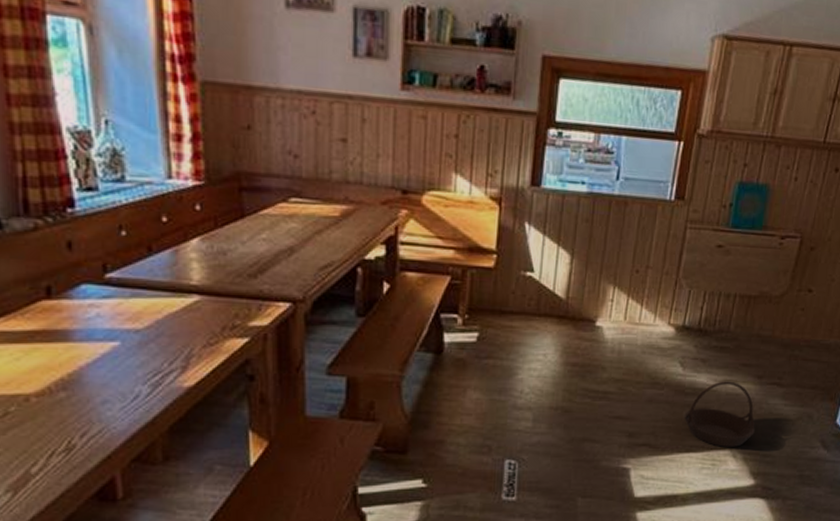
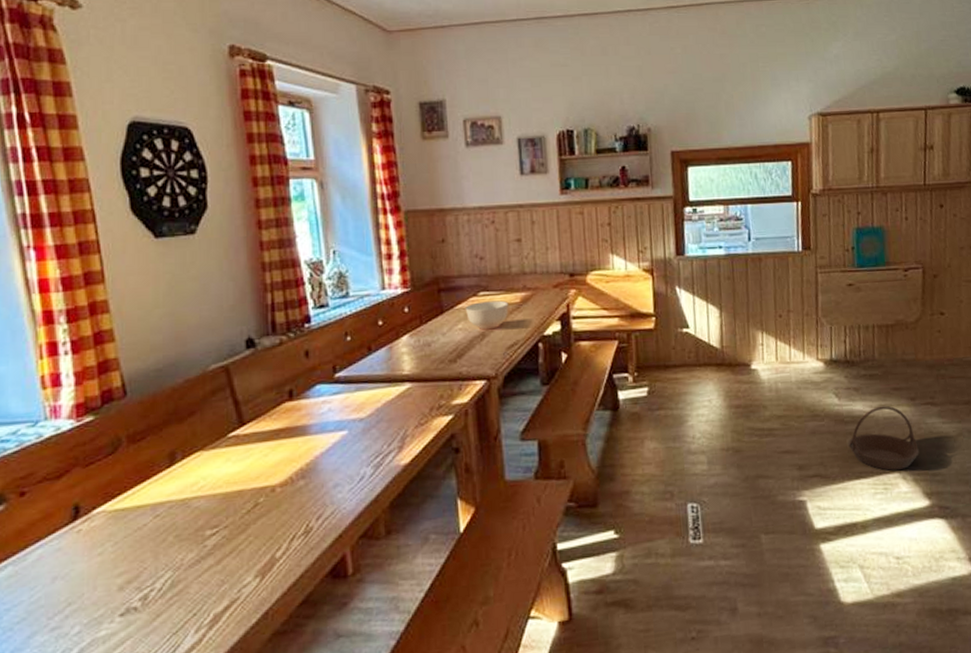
bowl: none [271,209,325,245] -> present [465,300,509,330]

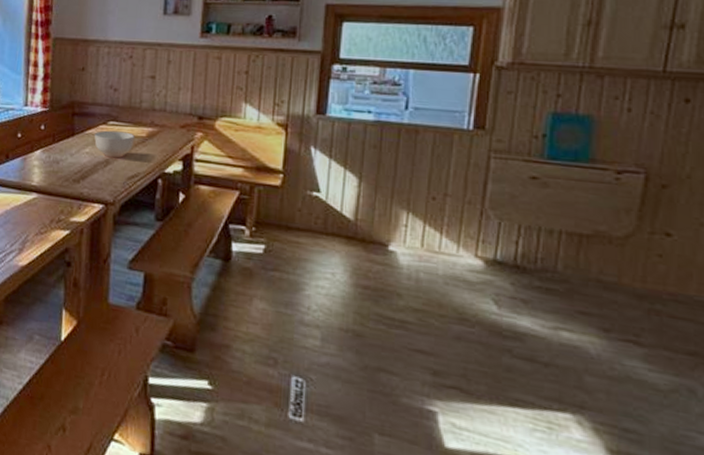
basket: present [848,405,919,471] -> none [504,328,607,412]

